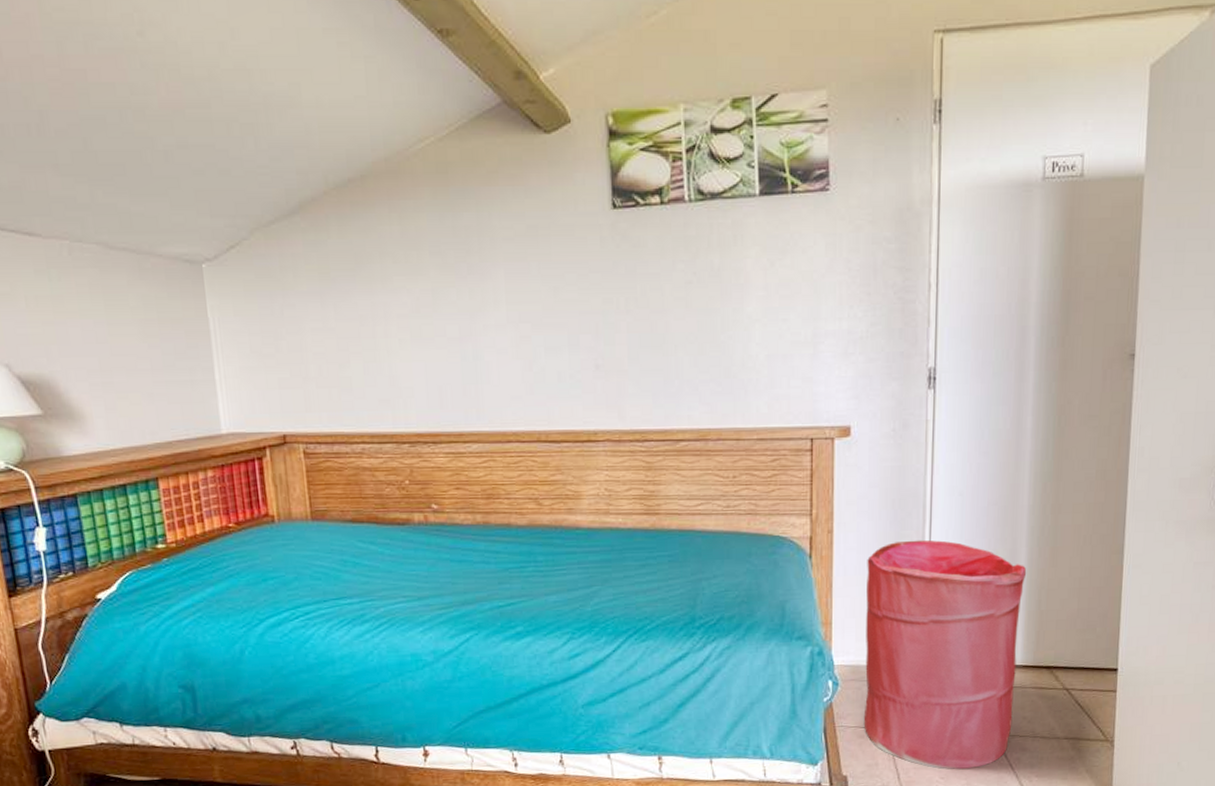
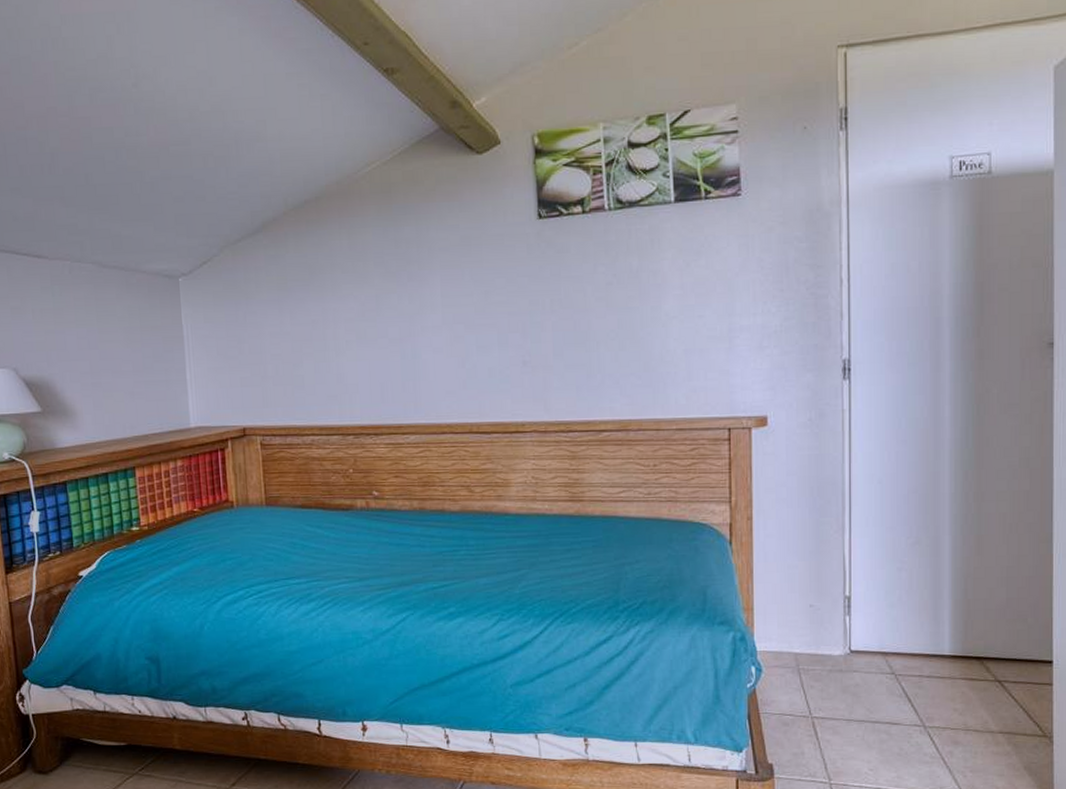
laundry hamper: present [863,539,1027,769] -> none [787,527,951,761]

